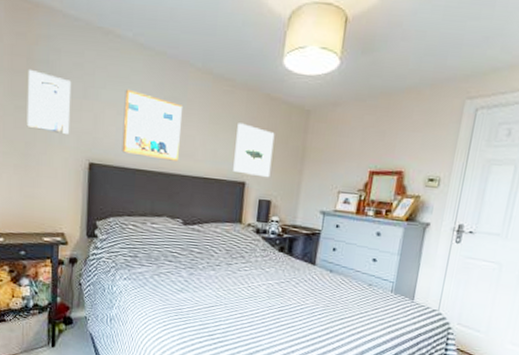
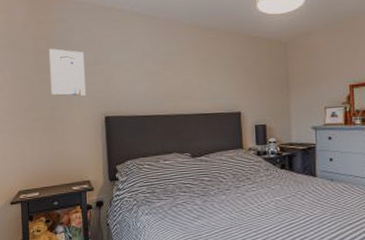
wall art: present [121,89,182,161] -> none [128,50,180,104]
wall art: present [233,123,275,178] -> none [226,62,262,106]

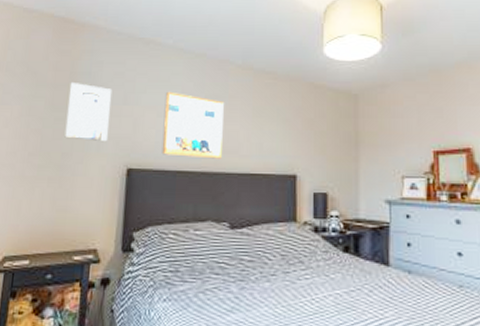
wall art: none [128,50,180,104] -> present [161,91,224,159]

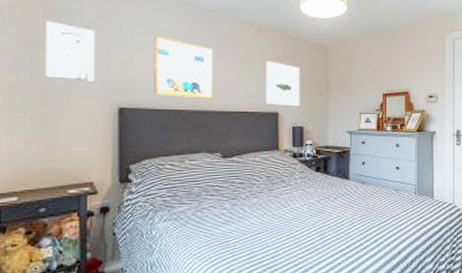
wall art: none [282,114,323,168] -> present [266,61,300,107]

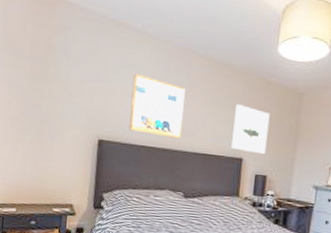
wall art: present [45,21,96,81] -> none [43,56,86,113]

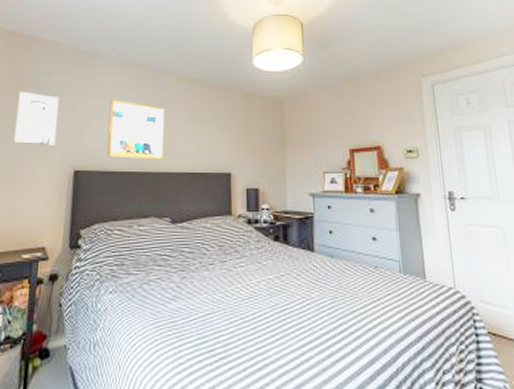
wall art: none [43,56,86,113] -> present [13,92,60,145]
wall art: present [231,104,270,155] -> none [218,118,255,167]

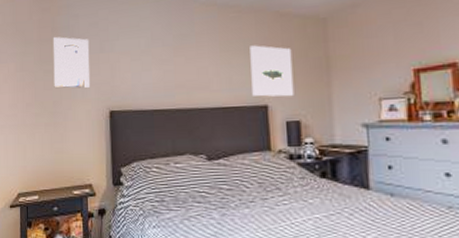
wall art: present [107,99,164,160] -> none [136,35,194,97]
wall art: none [218,118,255,167] -> present [250,45,294,97]

